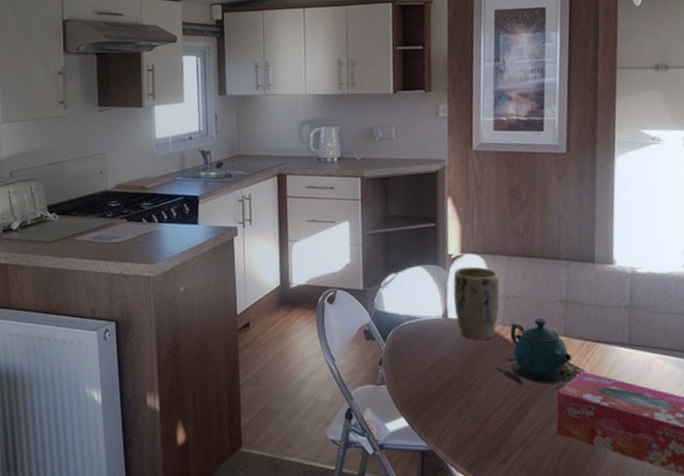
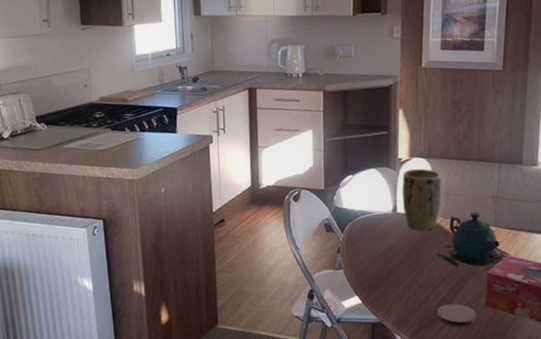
coaster: none [498,429,548,460] -> present [436,303,477,328]

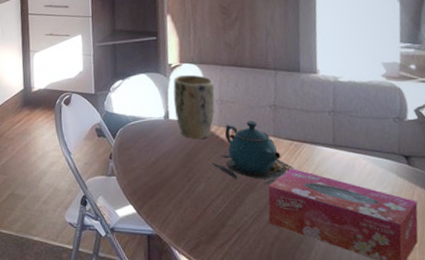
coaster: present [436,303,477,328] -> none [216,218,261,246]

